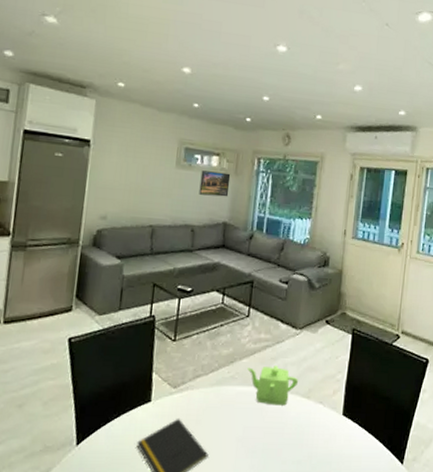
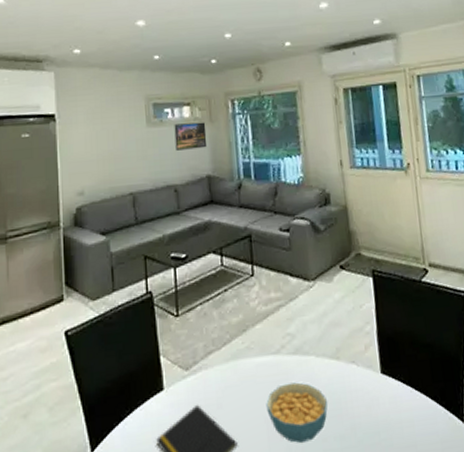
cereal bowl: none [239,412,293,462] -> present [266,382,328,443]
teapot: present [247,365,299,406] -> none [263,325,323,374]

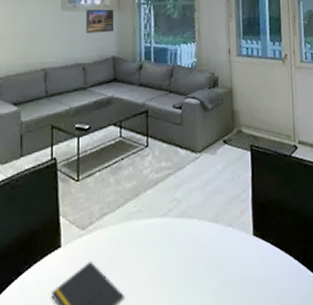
cereal bowl: present [266,382,328,443] -> none [152,242,206,297]

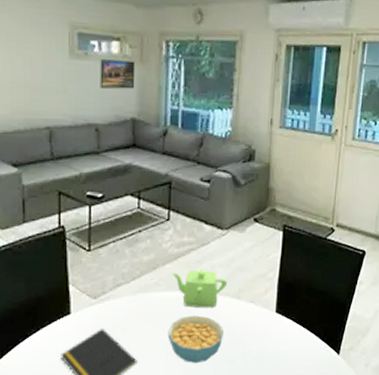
cereal bowl: none [152,242,206,297] -> present [167,315,225,363]
teapot: none [153,192,205,235] -> present [172,267,228,308]

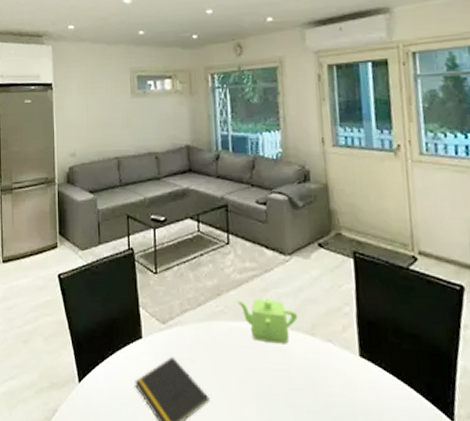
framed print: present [100,59,136,89] -> none [156,94,187,120]
cereal bowl: present [167,315,225,363] -> none [238,351,302,410]

